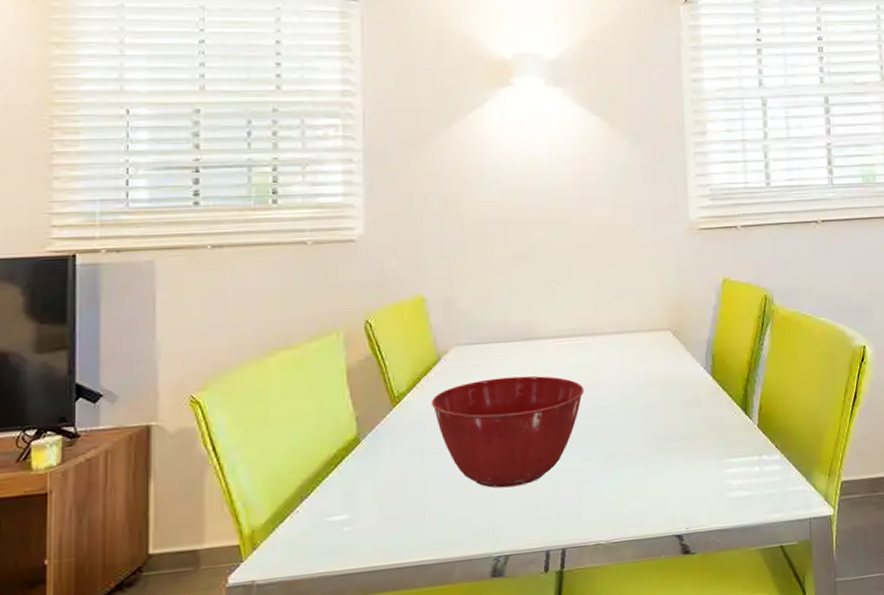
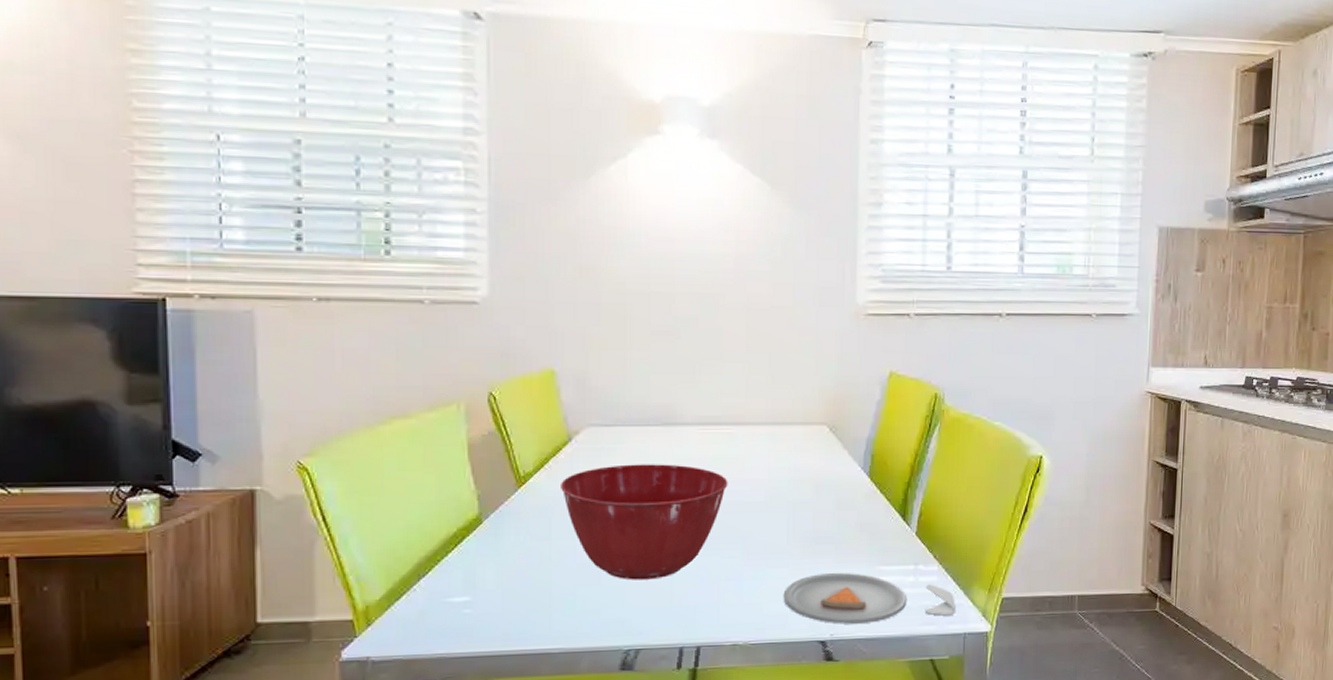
dinner plate: none [640,467,801,518] -> present [783,572,957,624]

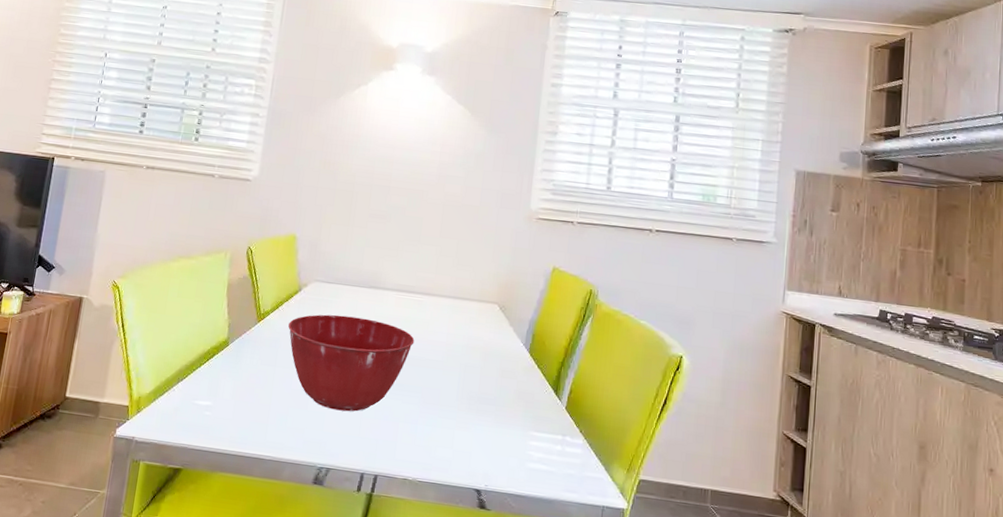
dinner plate: present [783,572,957,624] -> none [448,429,597,488]

